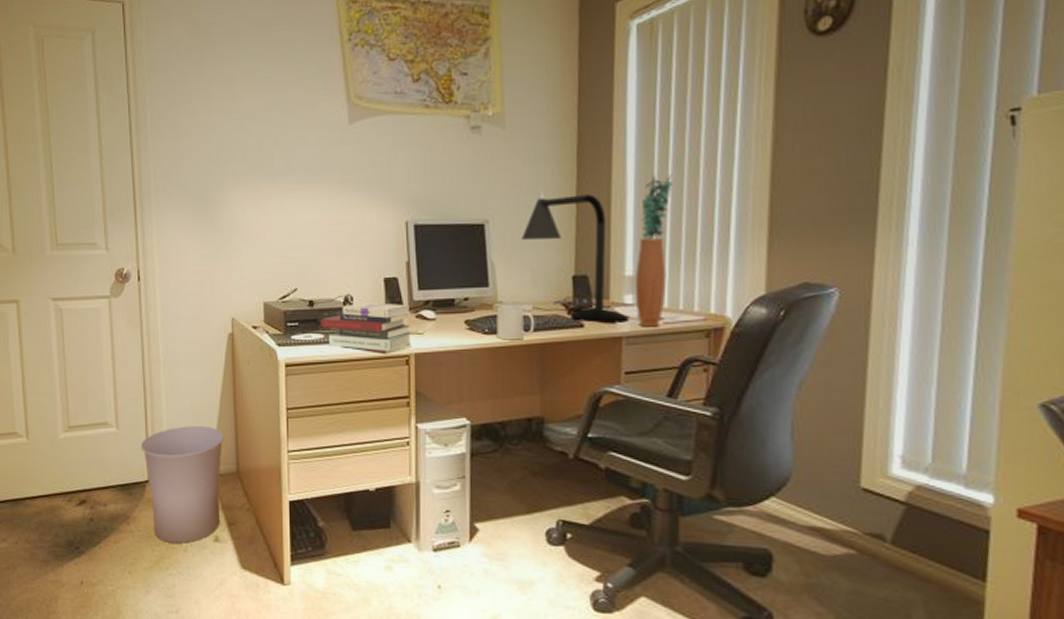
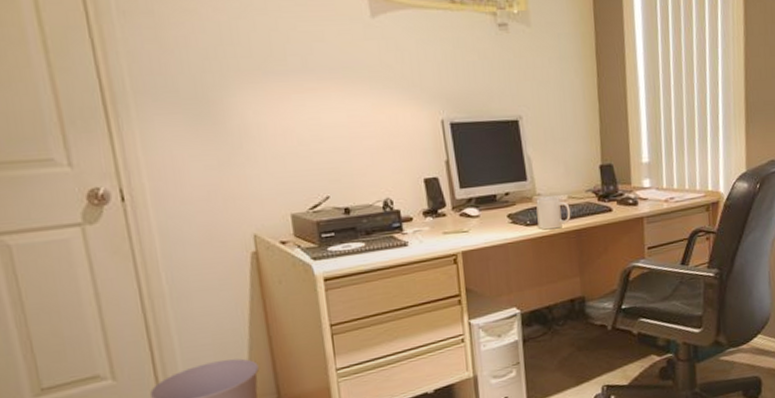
books: present [321,303,411,355] -> none [359,203,458,257]
desk lamp: present [522,190,629,323] -> none [553,86,648,207]
vase: present [634,173,673,327] -> none [650,70,675,207]

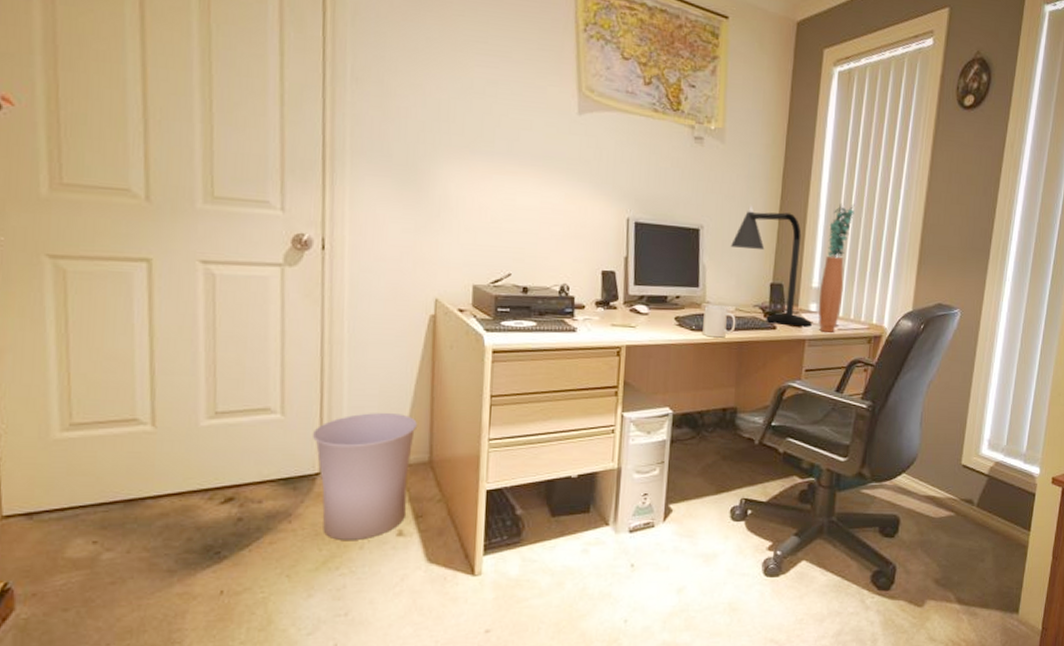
desk lamp: none [553,86,648,207] -> present [731,204,812,327]
vase: none [650,70,675,207] -> present [818,202,855,333]

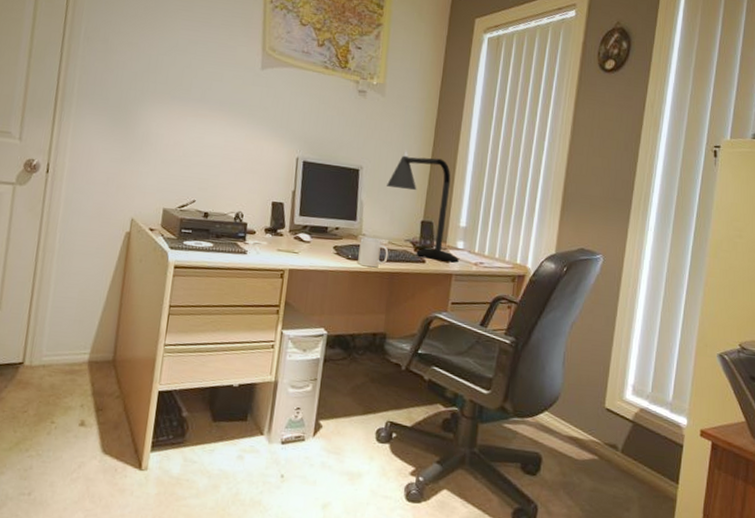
waste bin: present [312,413,417,540] -> none [19,313,106,426]
vase: present [818,202,855,333] -> none [465,151,501,270]

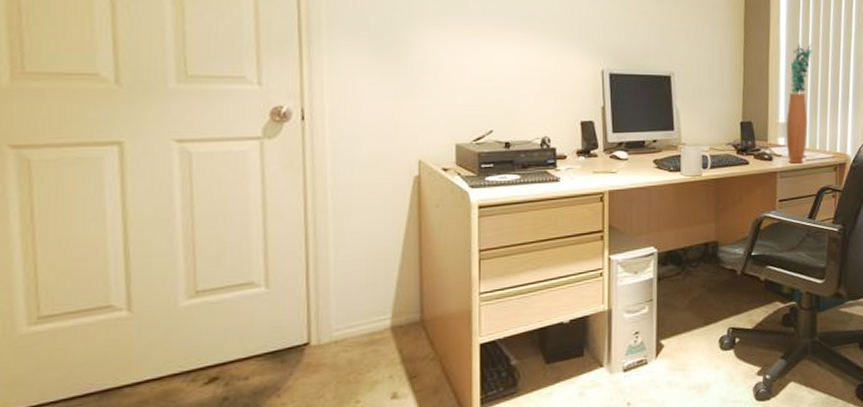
desk lamp: present [387,149,459,263] -> none [701,50,781,161]
vase: none [465,151,501,270] -> present [786,43,812,164]

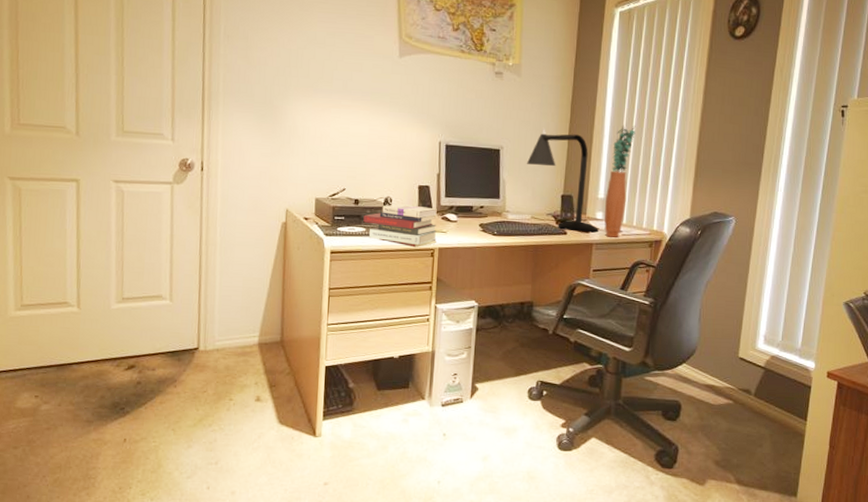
books: none [517,144,606,193] -> present [363,204,437,248]
mug: present [680,146,711,177] -> none [503,214,532,242]
desk lamp: none [701,50,781,161] -> present [527,127,598,233]

